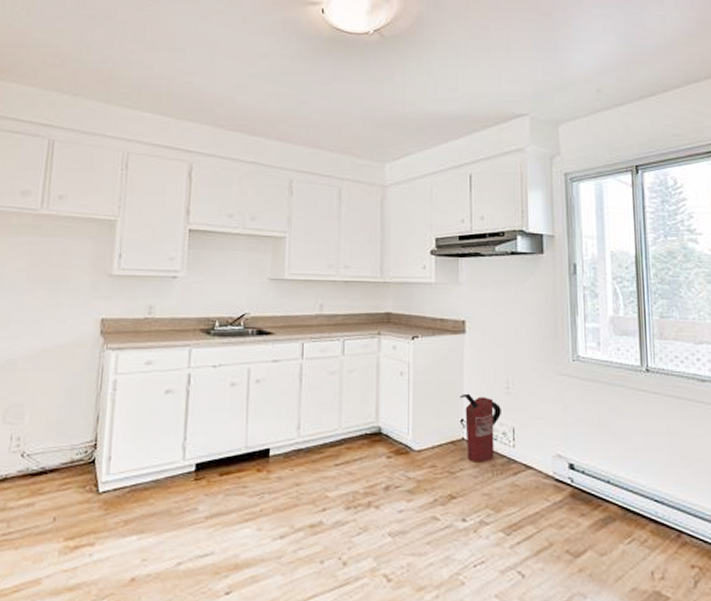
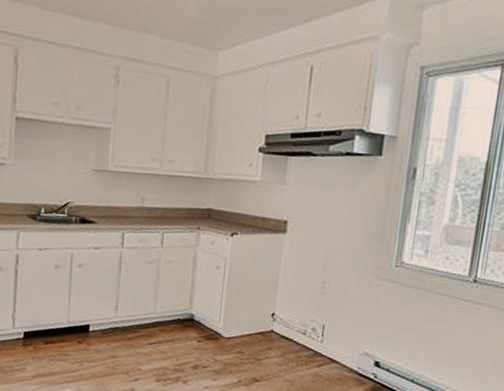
fire extinguisher: present [459,393,501,463] -> none [273,290,314,353]

